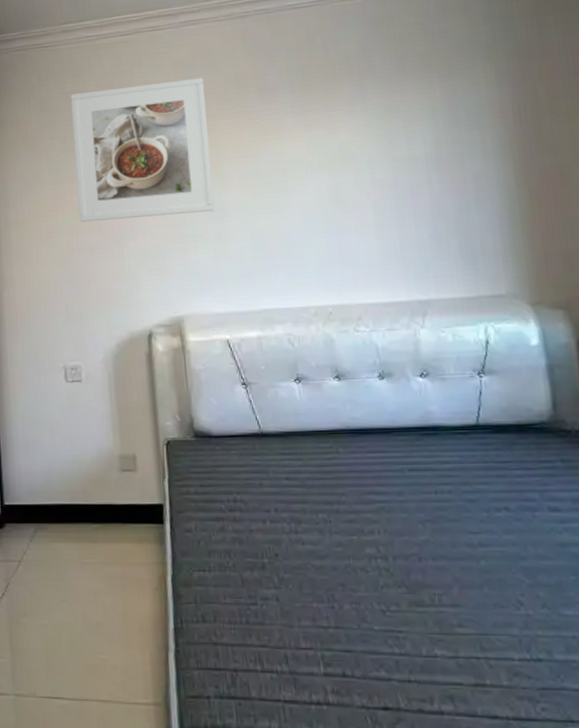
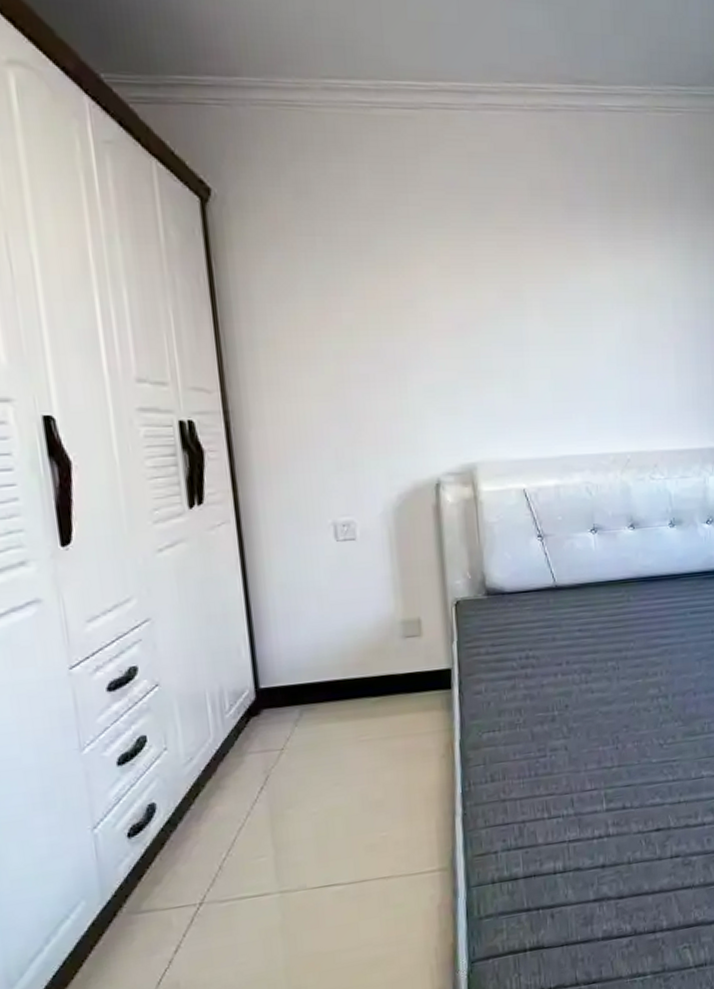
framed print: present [71,77,214,223] -> none [337,177,513,348]

